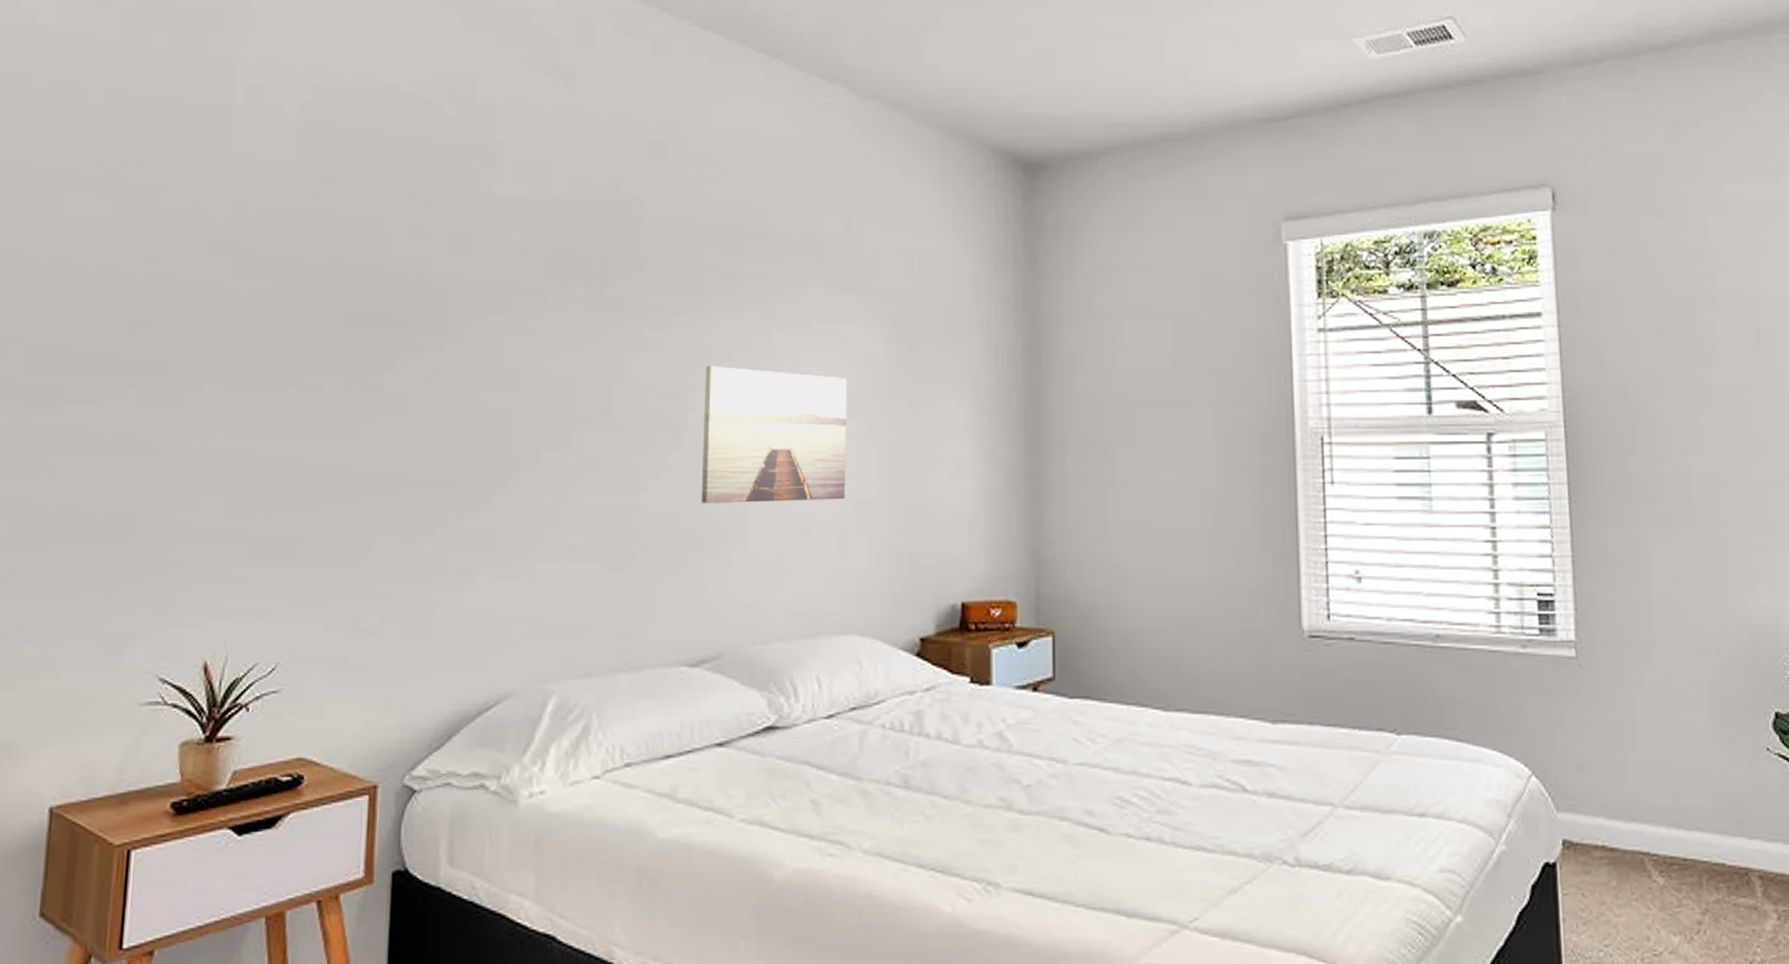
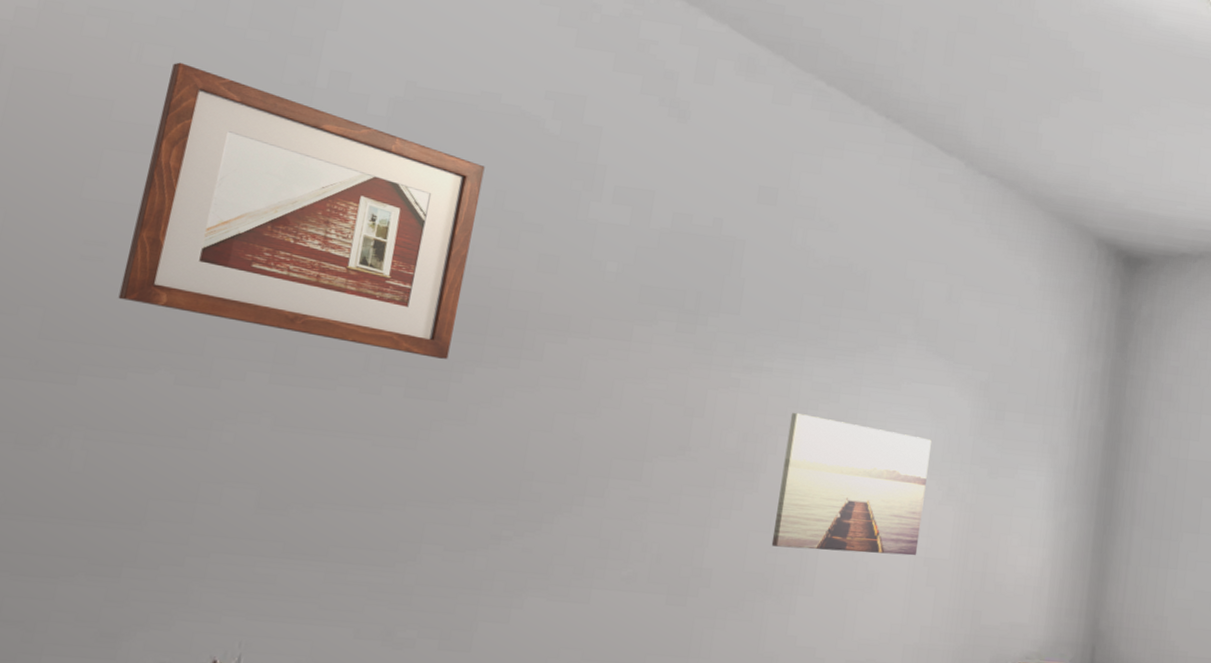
picture frame: none [87,98,392,350] -> present [118,62,485,359]

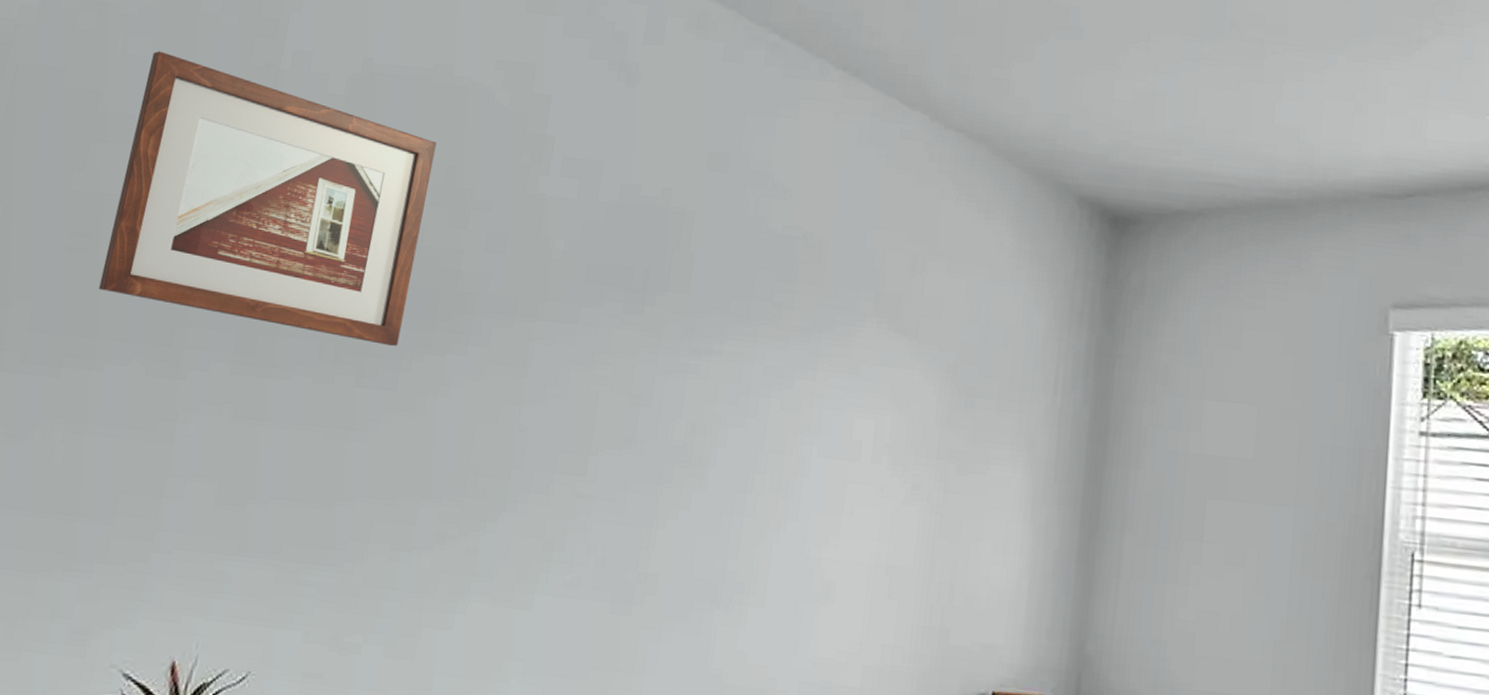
wall art: present [771,412,932,556] -> none [720,400,893,563]

